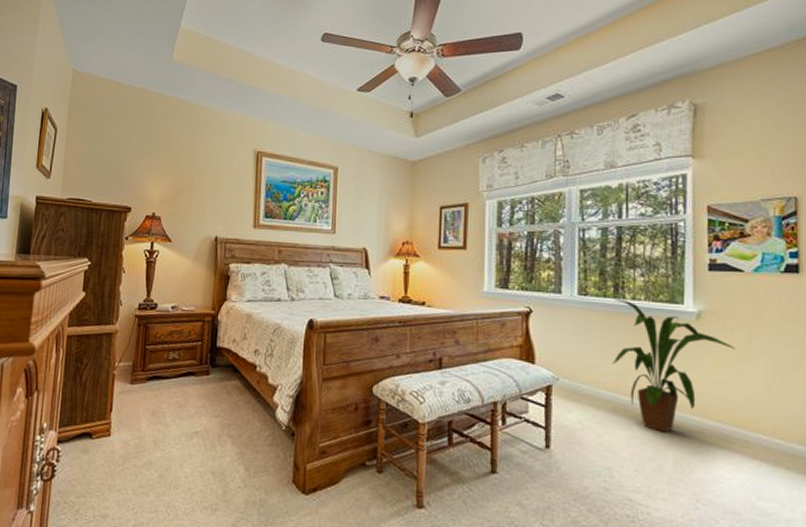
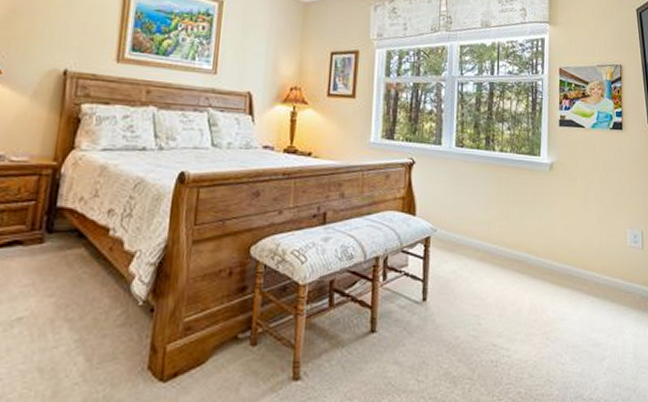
house plant: present [611,299,736,433] -> none [482,151,578,277]

